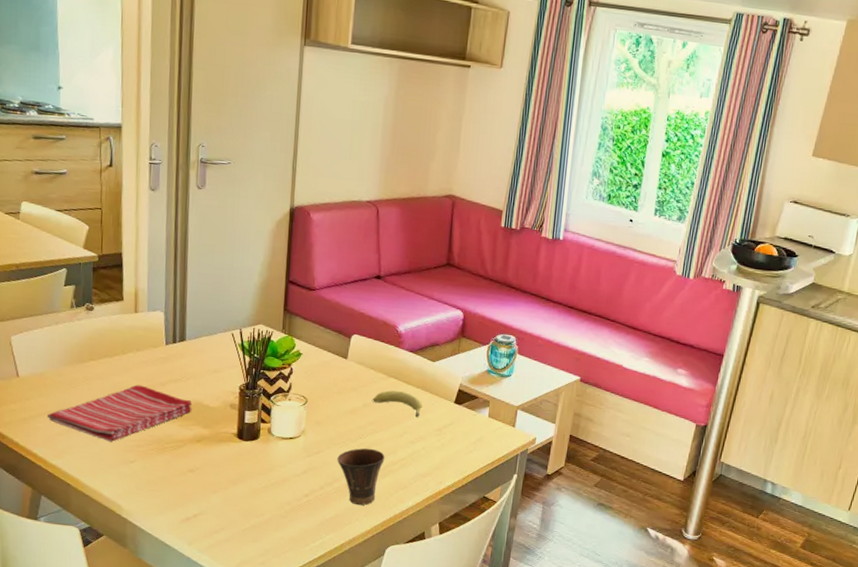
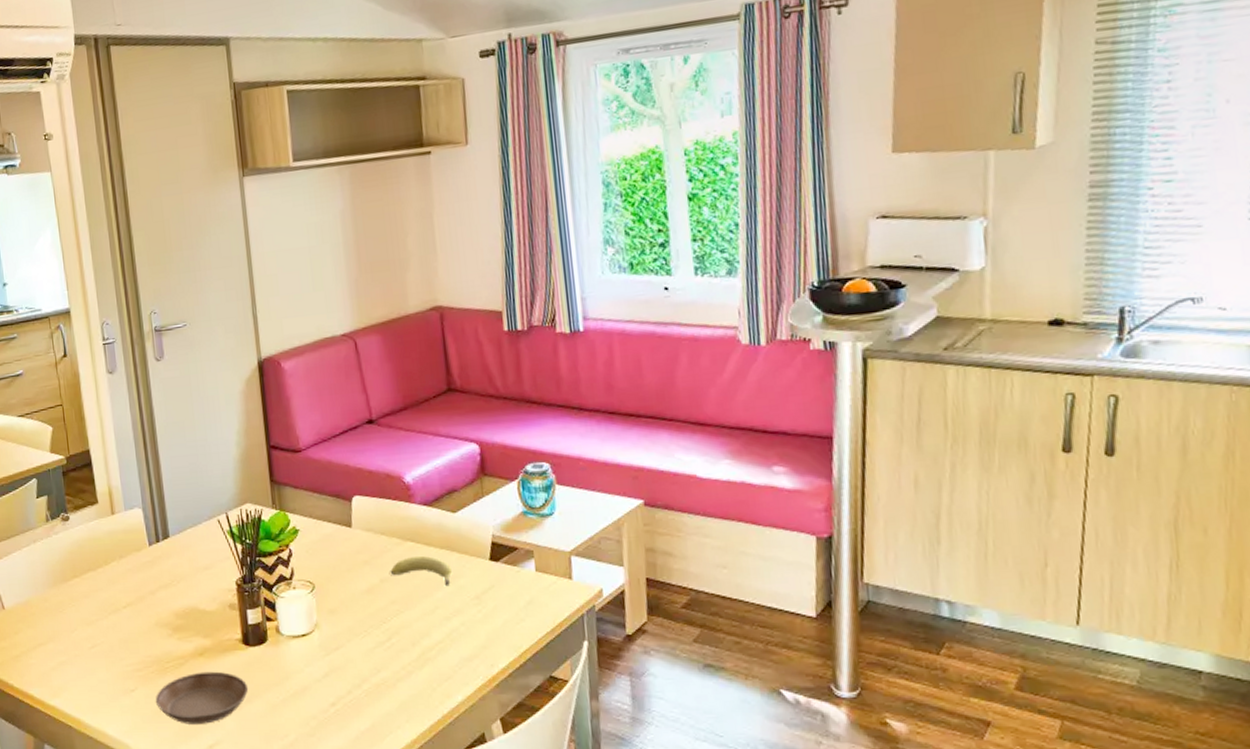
dish towel: present [48,384,192,443] -> none [39,597,189,671]
saucer: none [151,455,236,497] -> present [155,671,249,724]
cup: present [337,448,385,506] -> none [361,633,418,709]

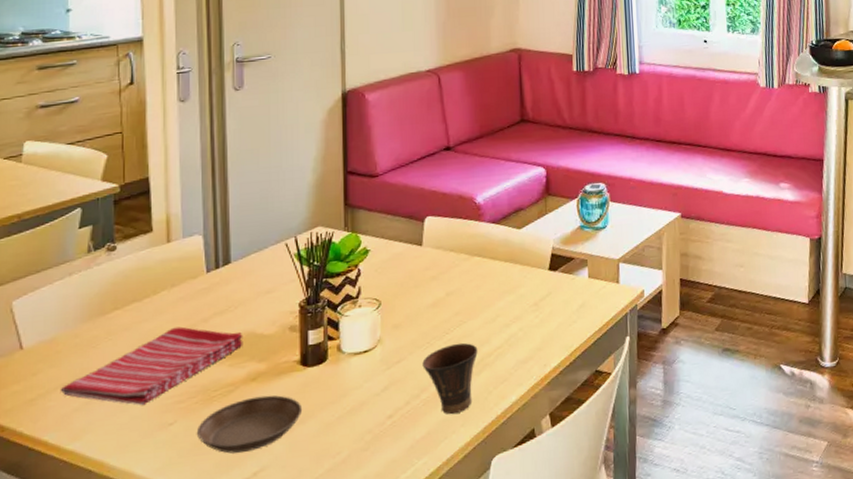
dish towel: none [39,597,189,671] -> present [61,326,243,406]
cup: none [361,633,418,709] -> present [422,342,478,415]
fruit: present [390,555,452,587] -> none [456,268,514,296]

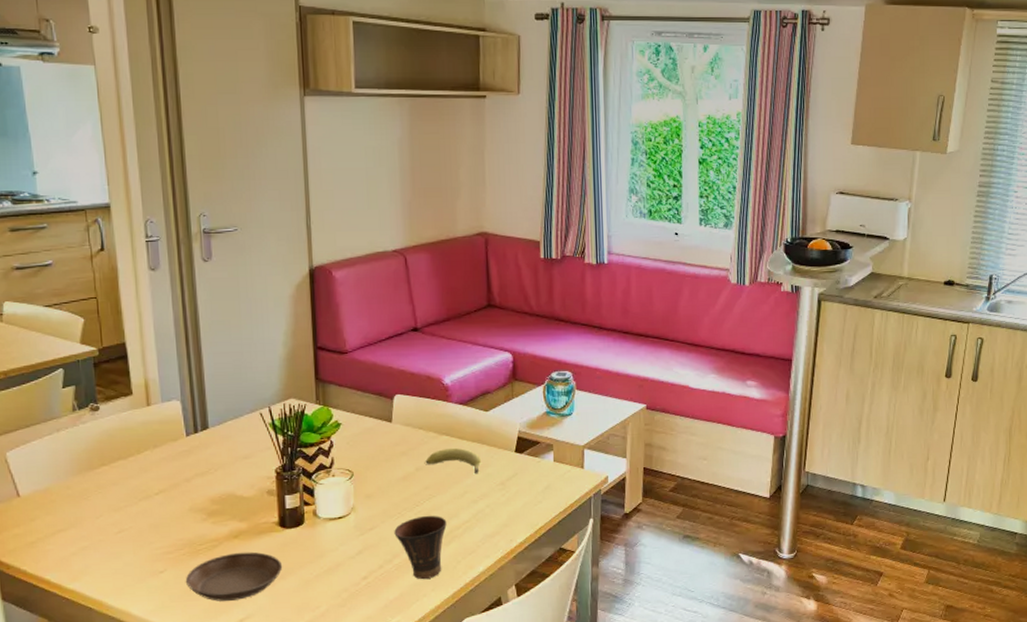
dish towel: present [61,326,243,406] -> none [58,485,225,554]
fruit: none [456,268,514,296] -> present [425,447,481,474]

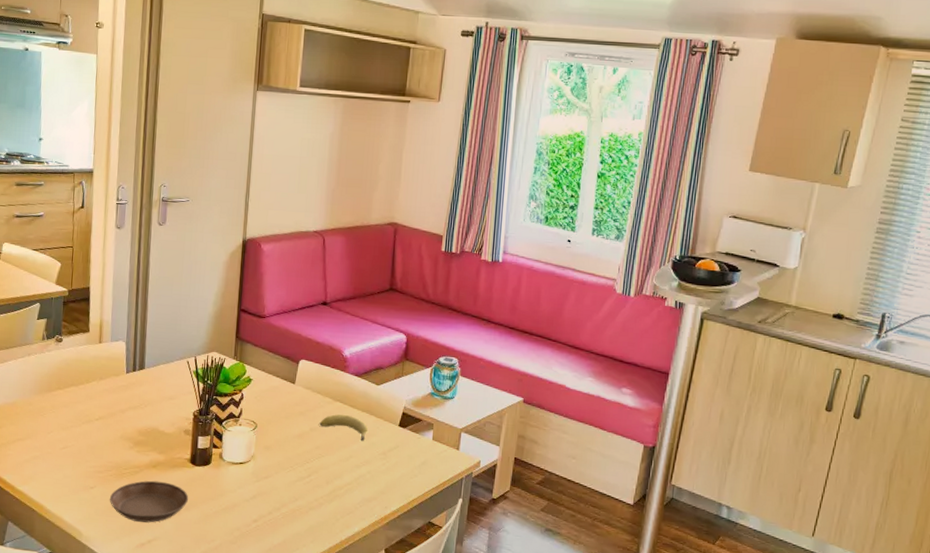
cup: present [394,515,447,580] -> none [285,472,331,531]

